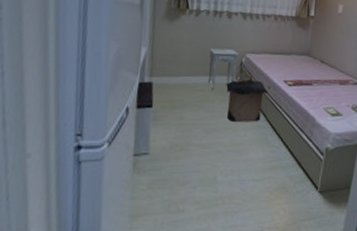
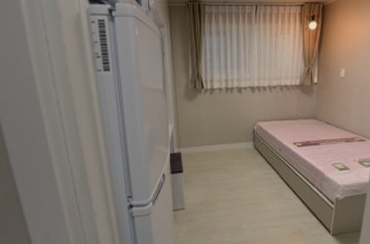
nightstand: present [207,48,239,89] -> none [225,120,251,155]
laundry hamper: present [226,73,269,122] -> none [242,139,280,180]

